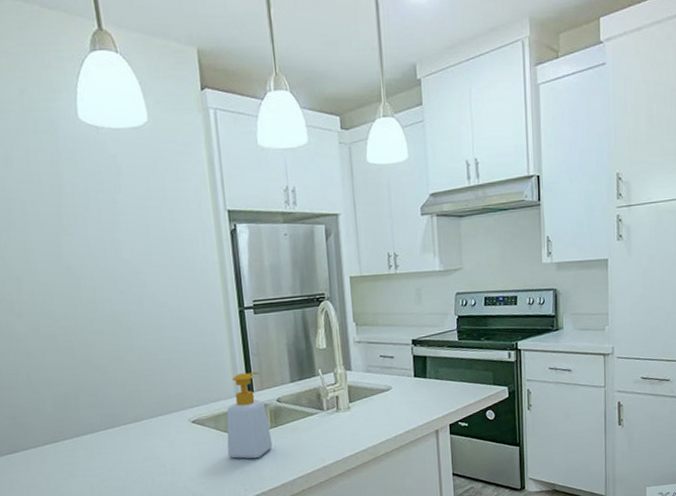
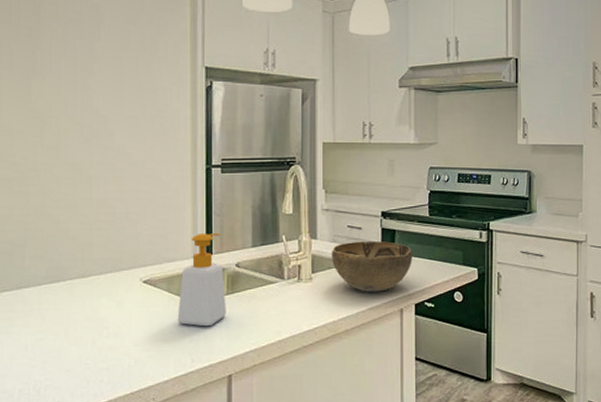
decorative bowl: none [366,367,445,417] -> present [331,240,412,292]

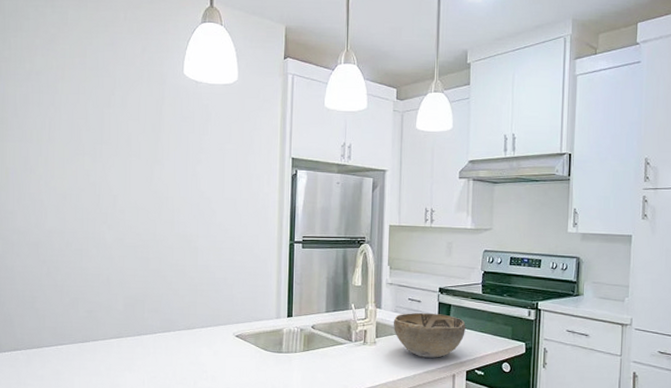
soap bottle: present [177,233,226,327] -> none [262,299,303,377]

